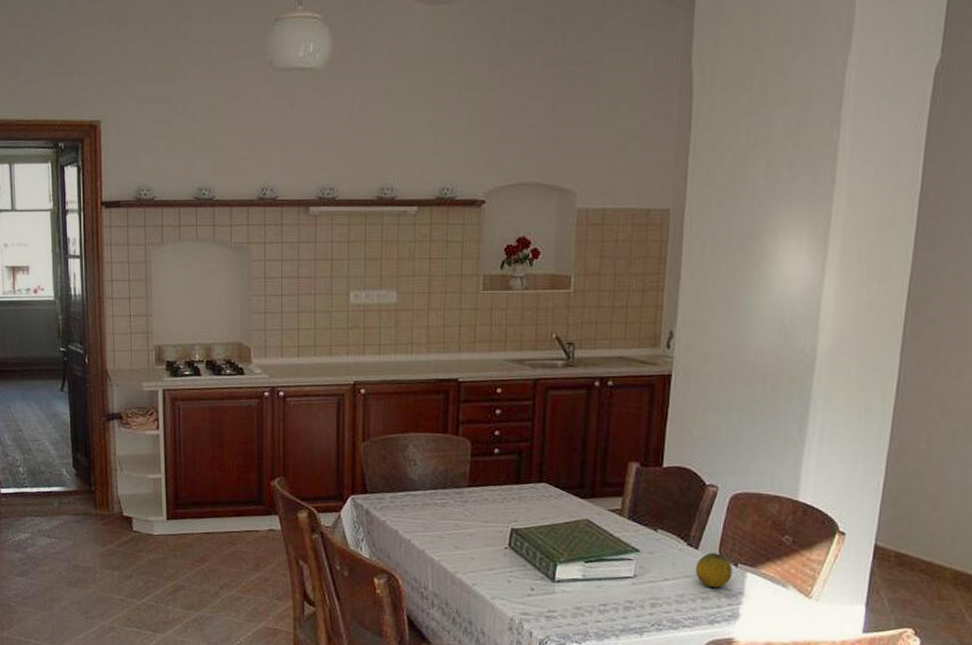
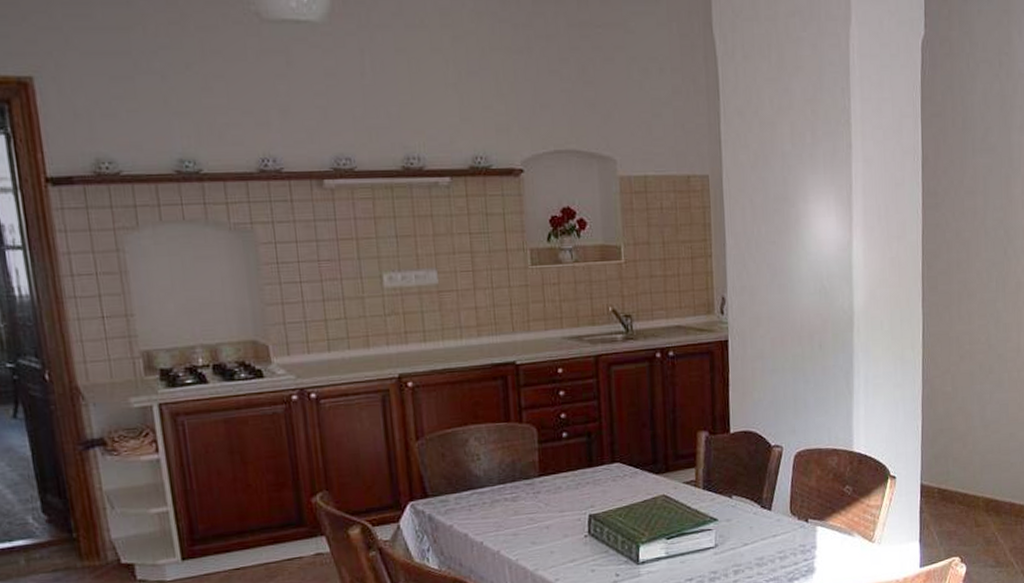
fruit: present [695,553,733,588] -> none [770,511,804,546]

